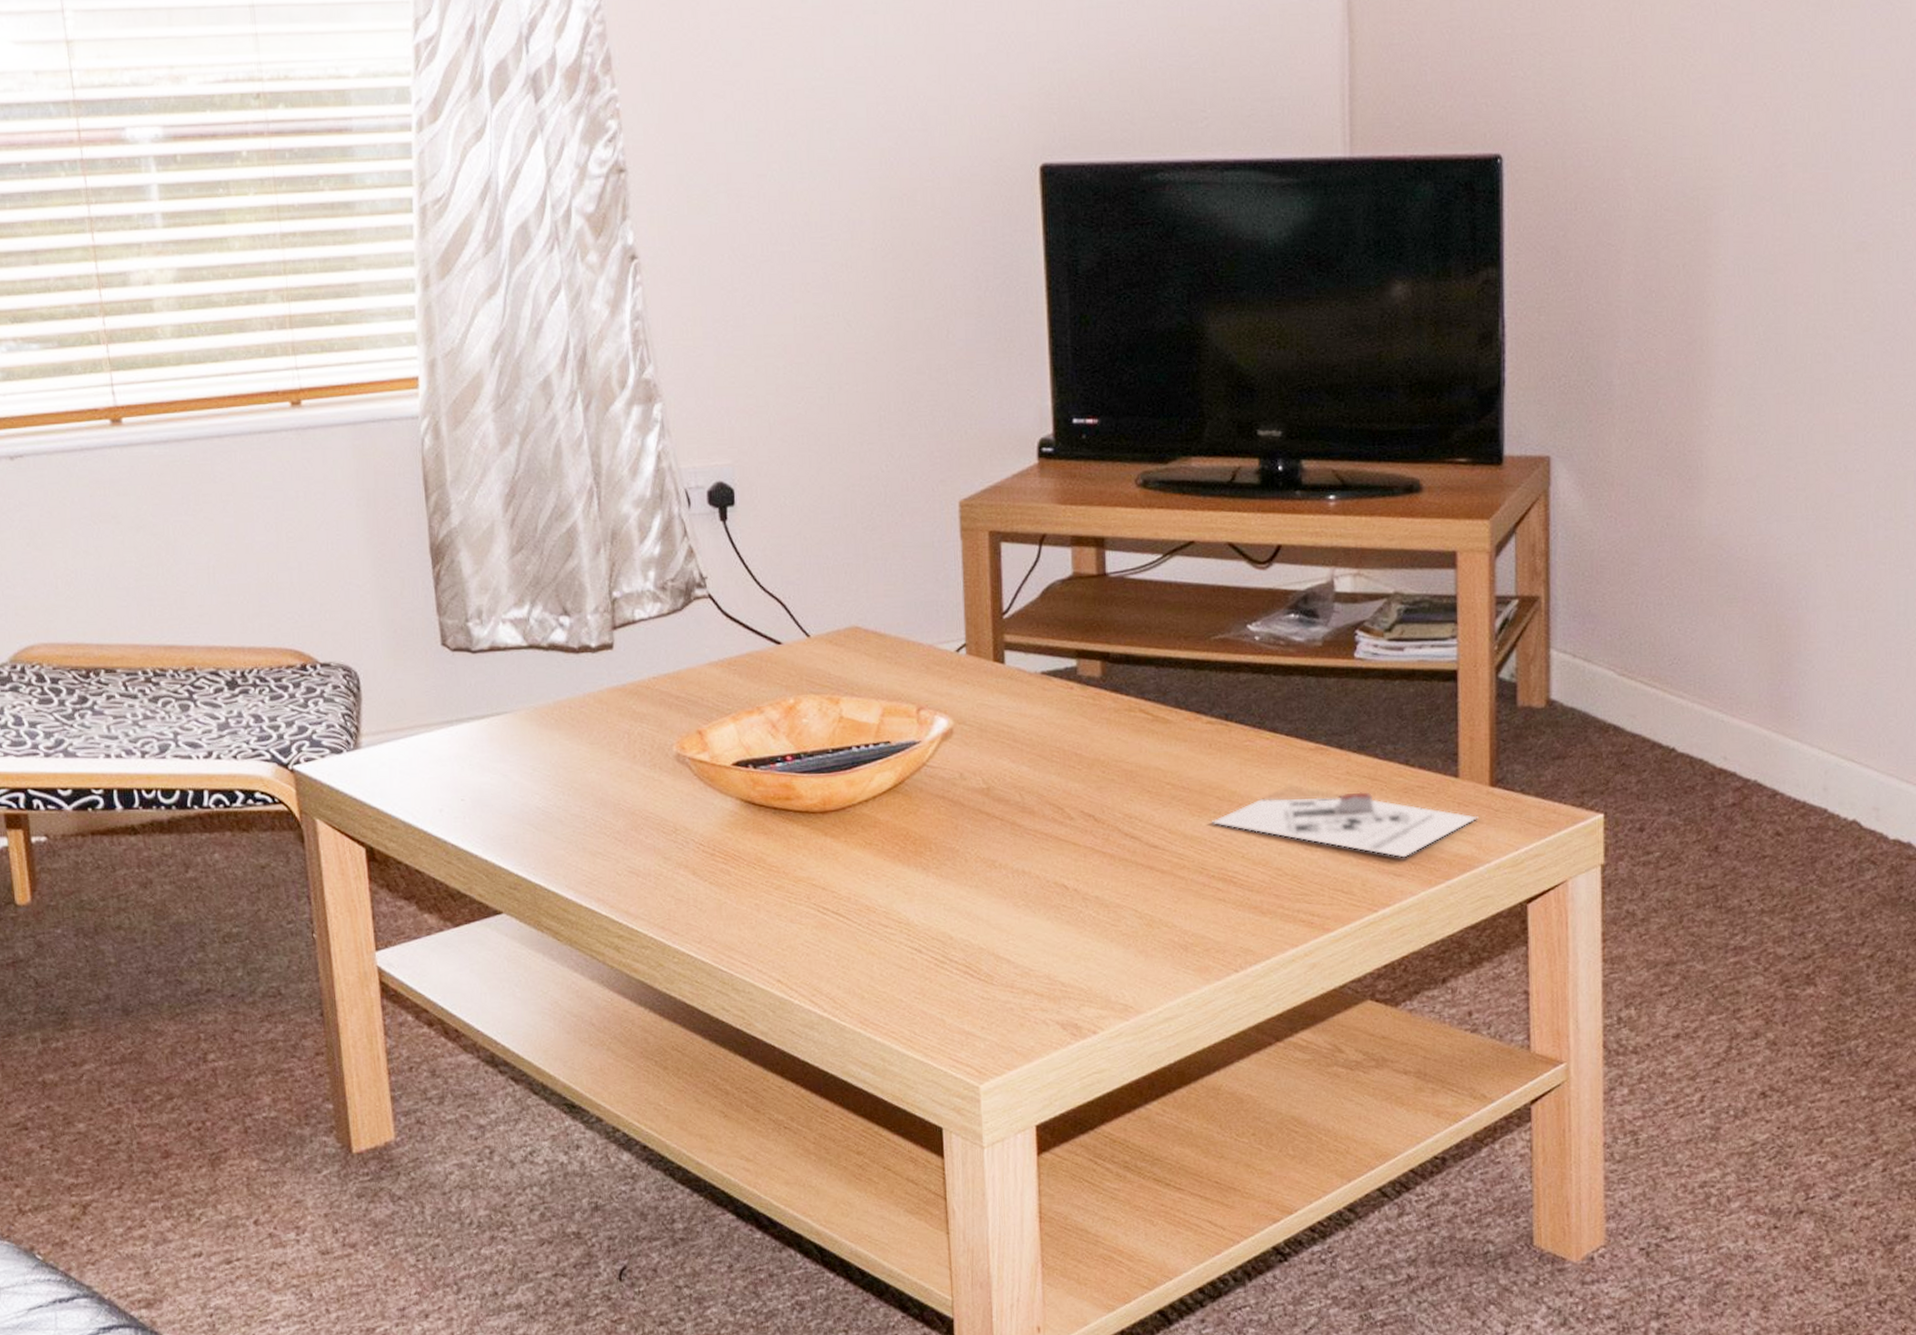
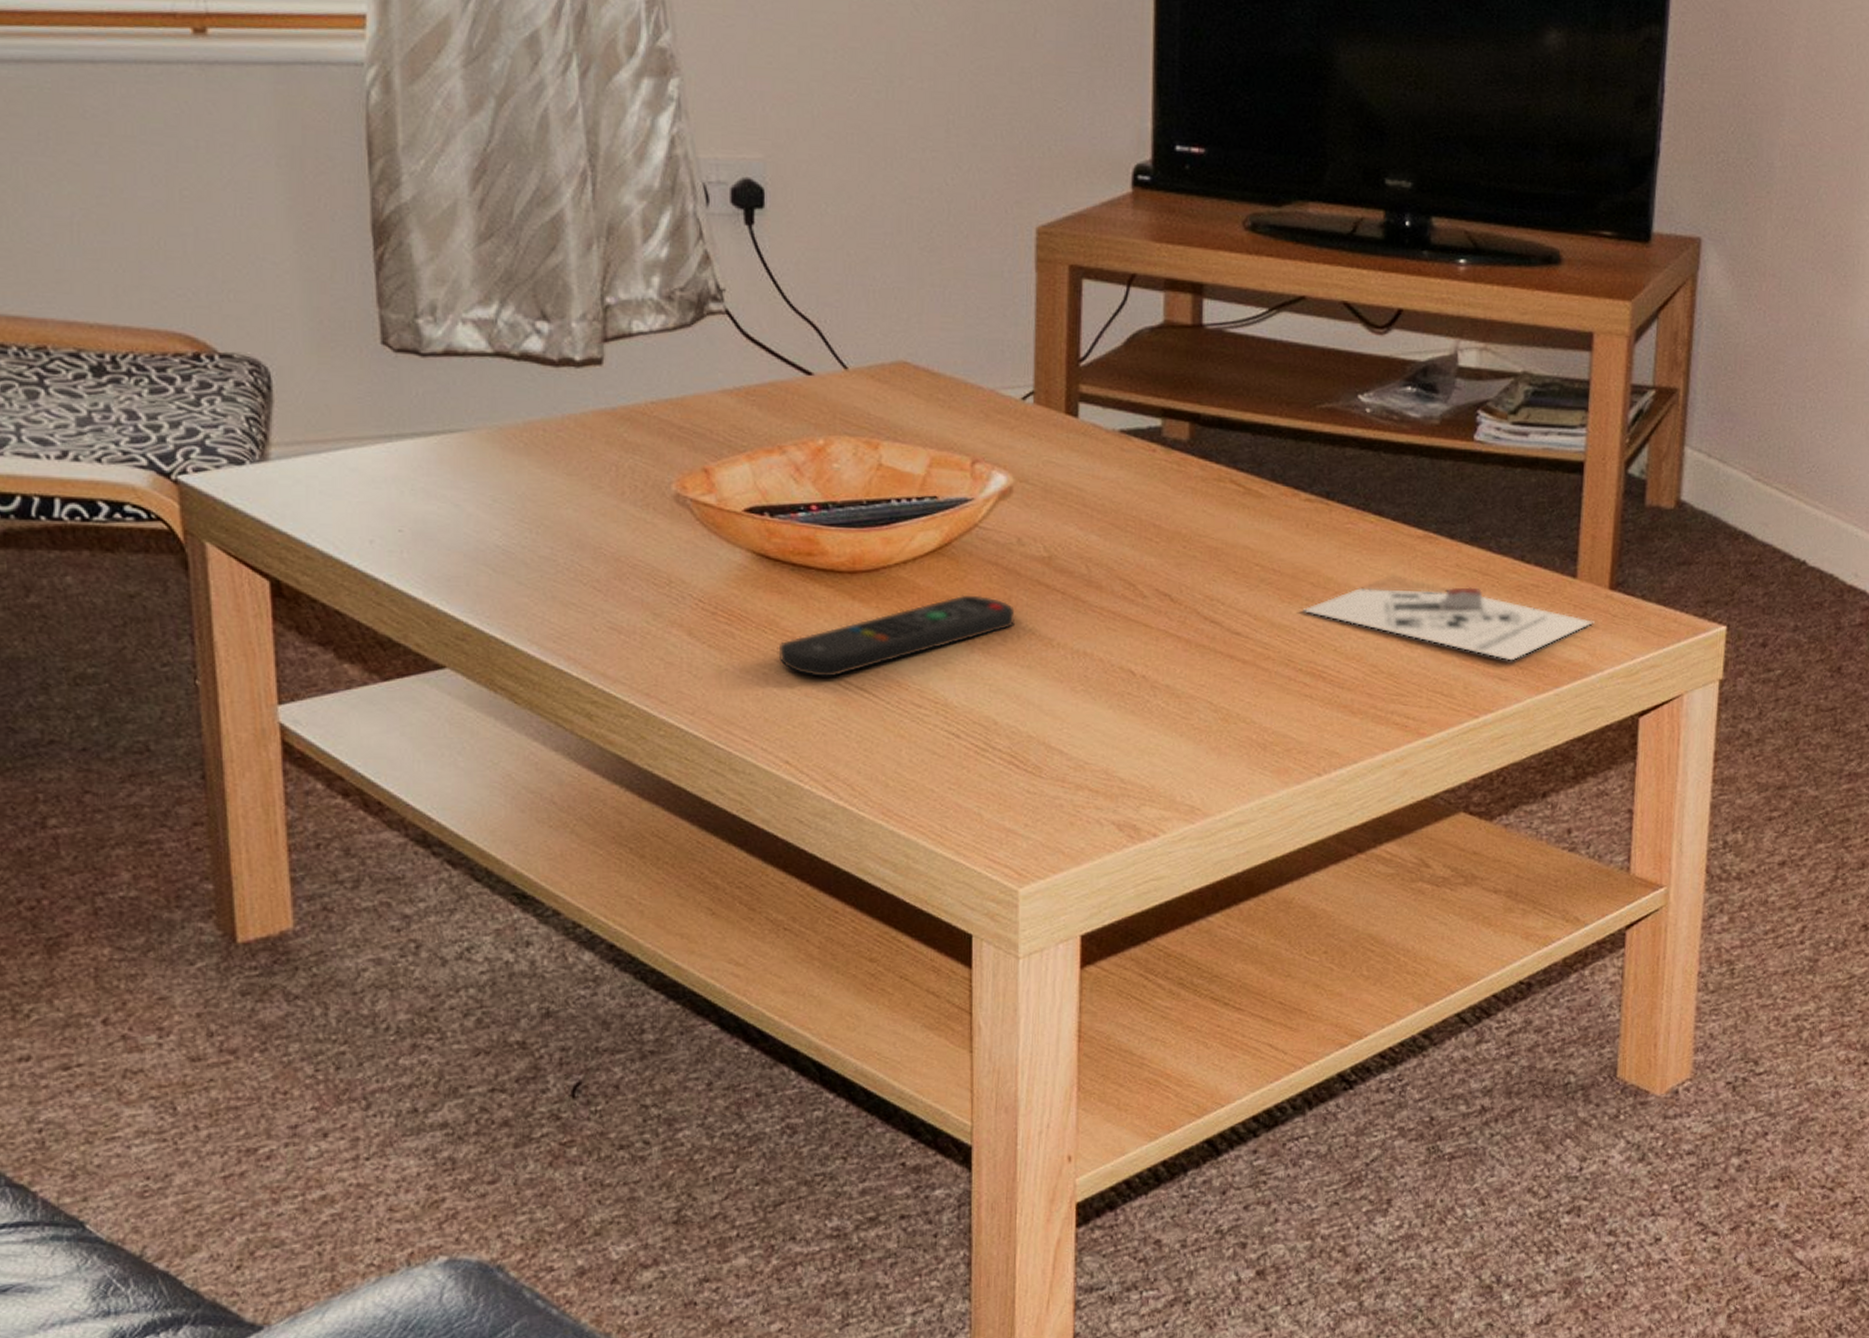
remote control: none [766,825,962,905] -> present [778,594,1015,677]

